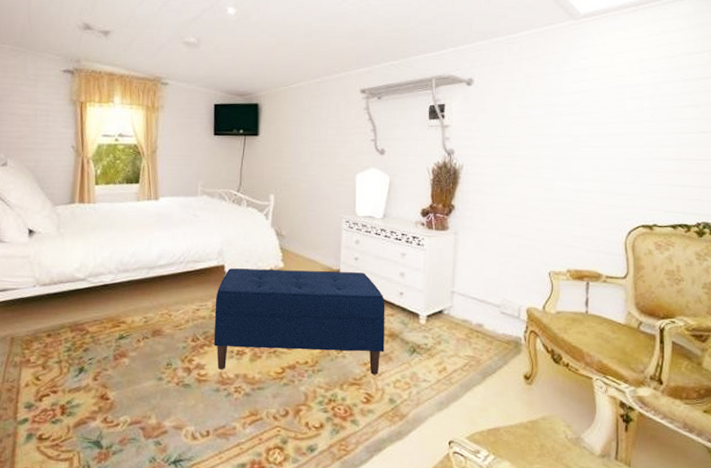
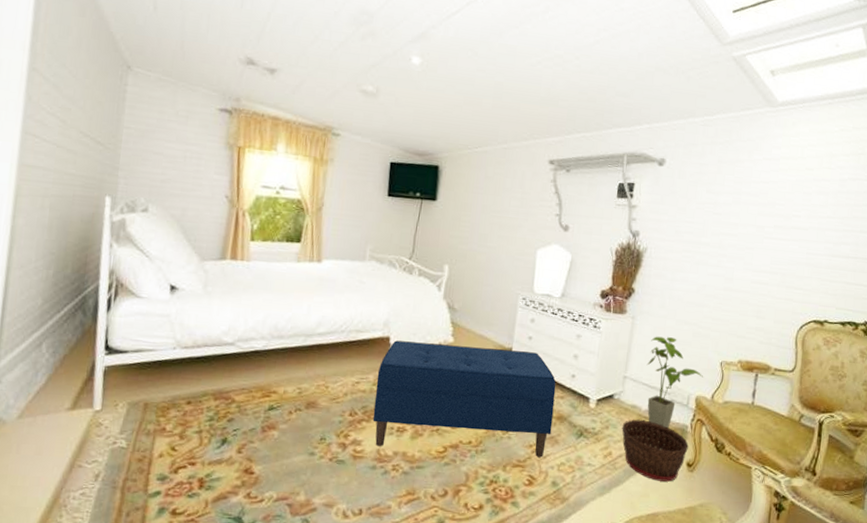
basket: none [454,333,524,395] -> present [622,419,689,482]
house plant: none [473,250,532,340] -> present [646,336,703,428]

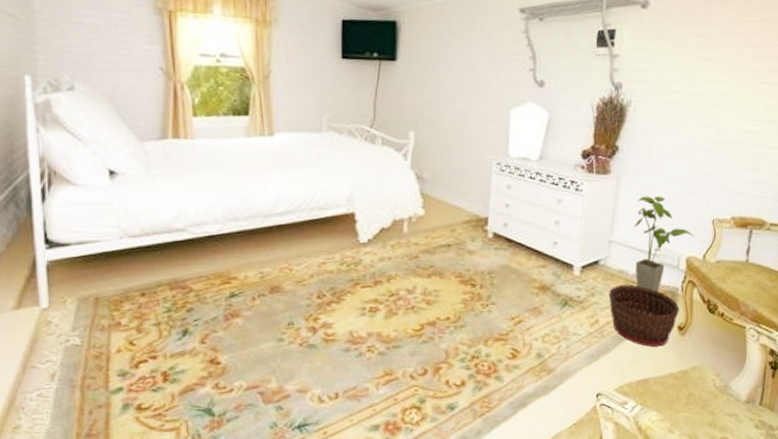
bench: present [372,340,556,457] -> none [342,216,537,330]

